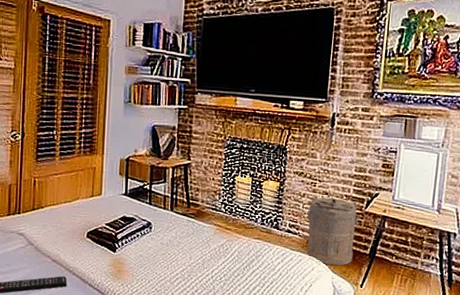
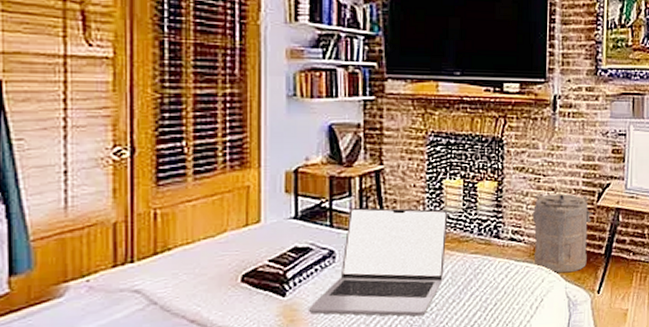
laptop: none [130,192,238,283] -> present [308,208,448,316]

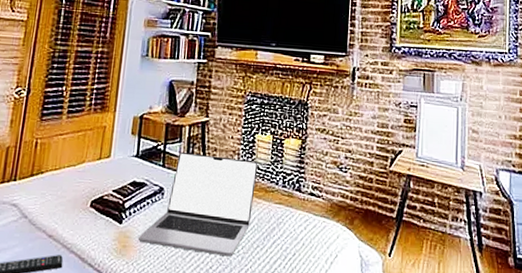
laundry hamper: present [532,193,593,273] -> none [330,154,386,232]

